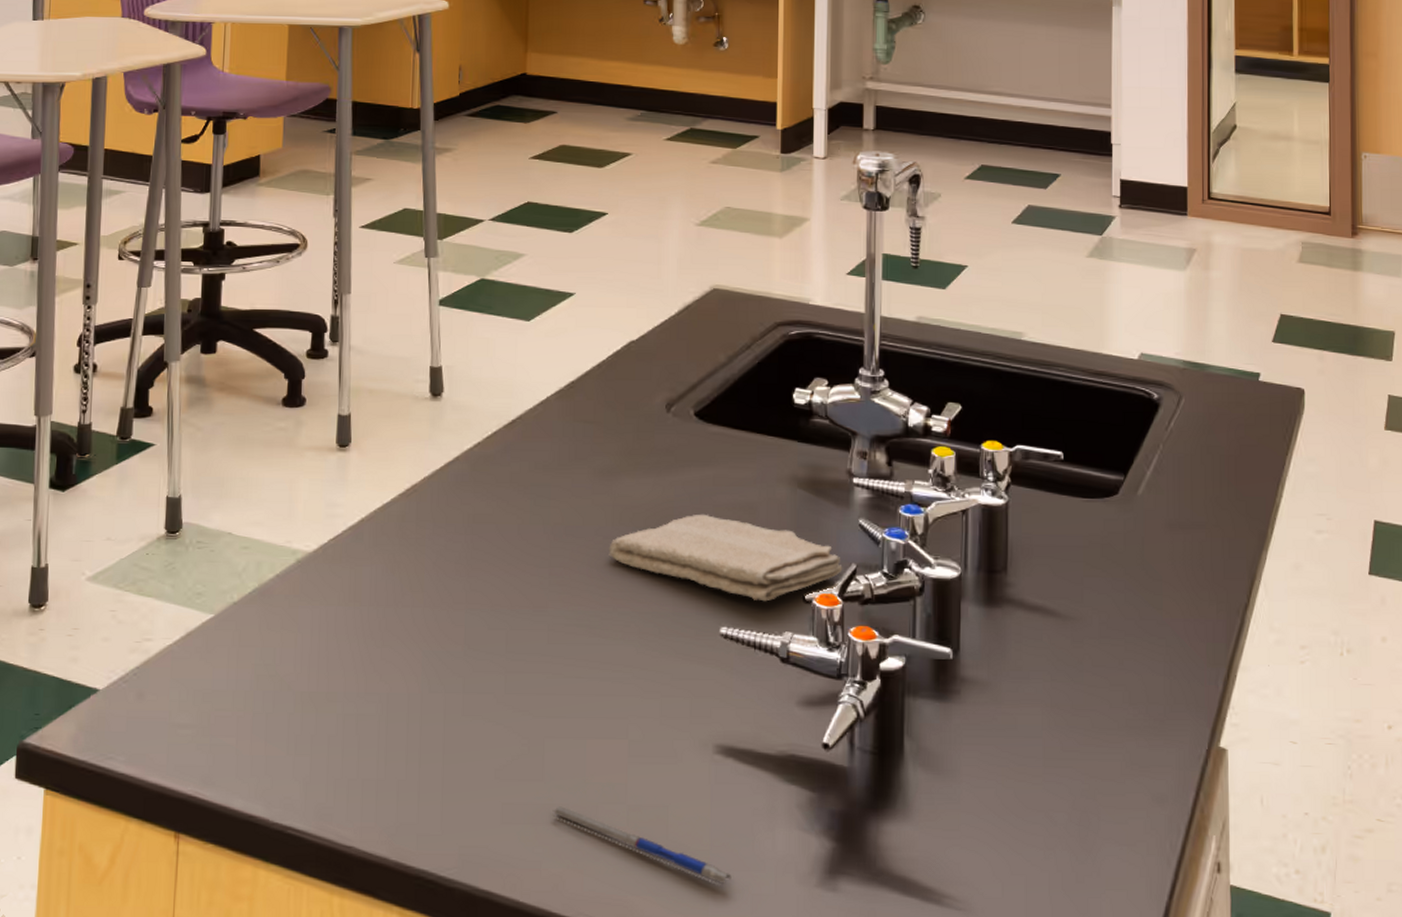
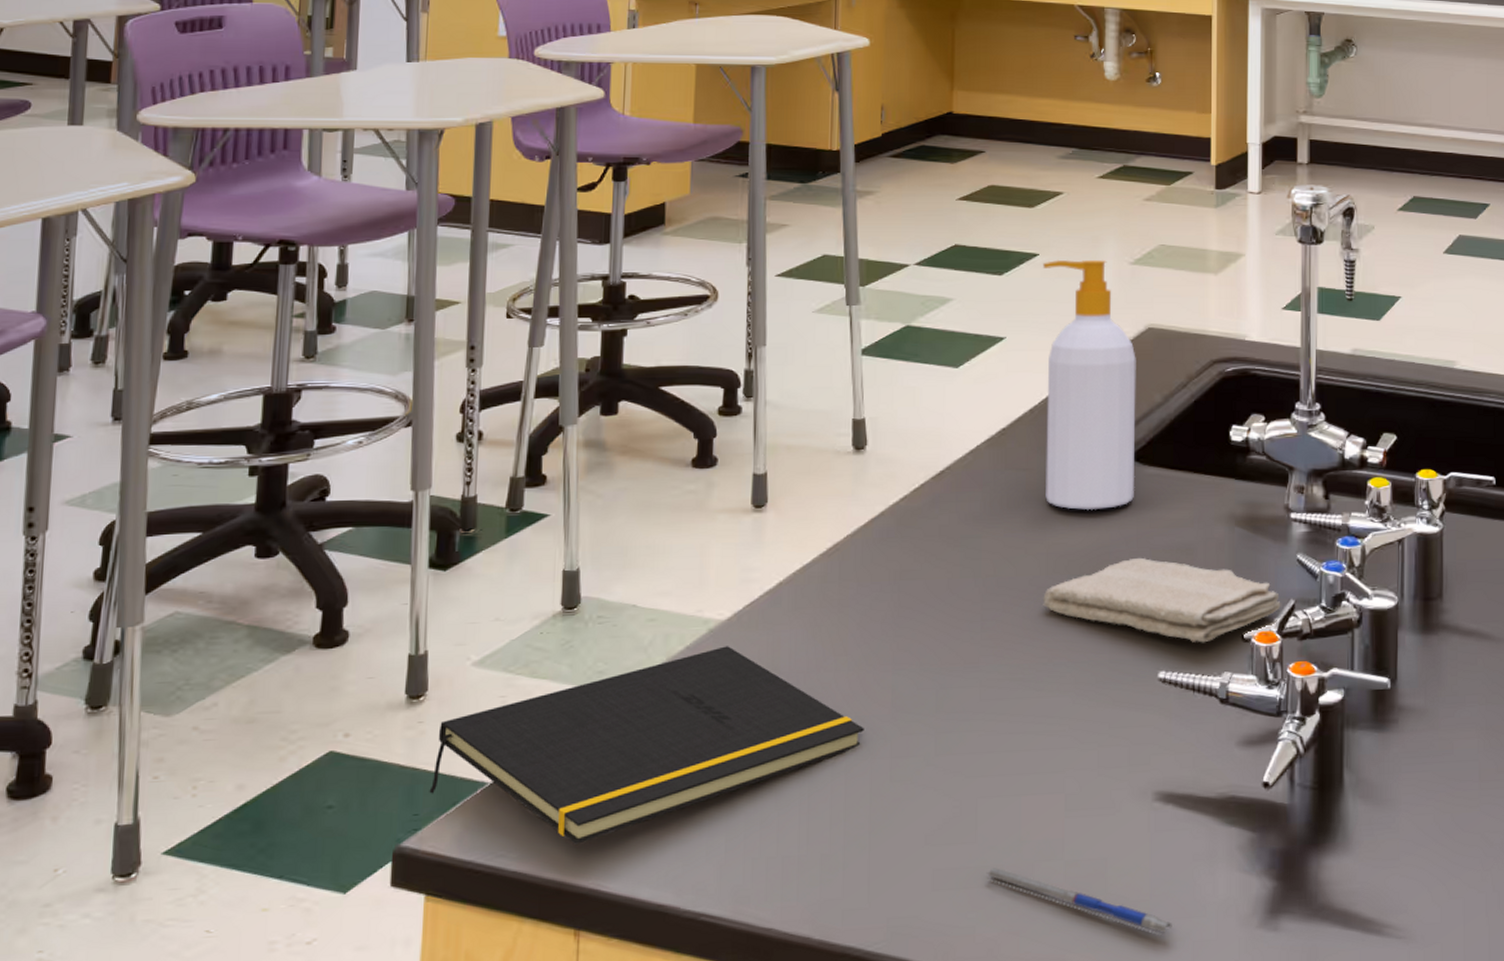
notepad: none [49,576,439,753] -> present [429,646,864,844]
soap bottle: none [612,219,701,466] -> present [1043,259,1136,511]

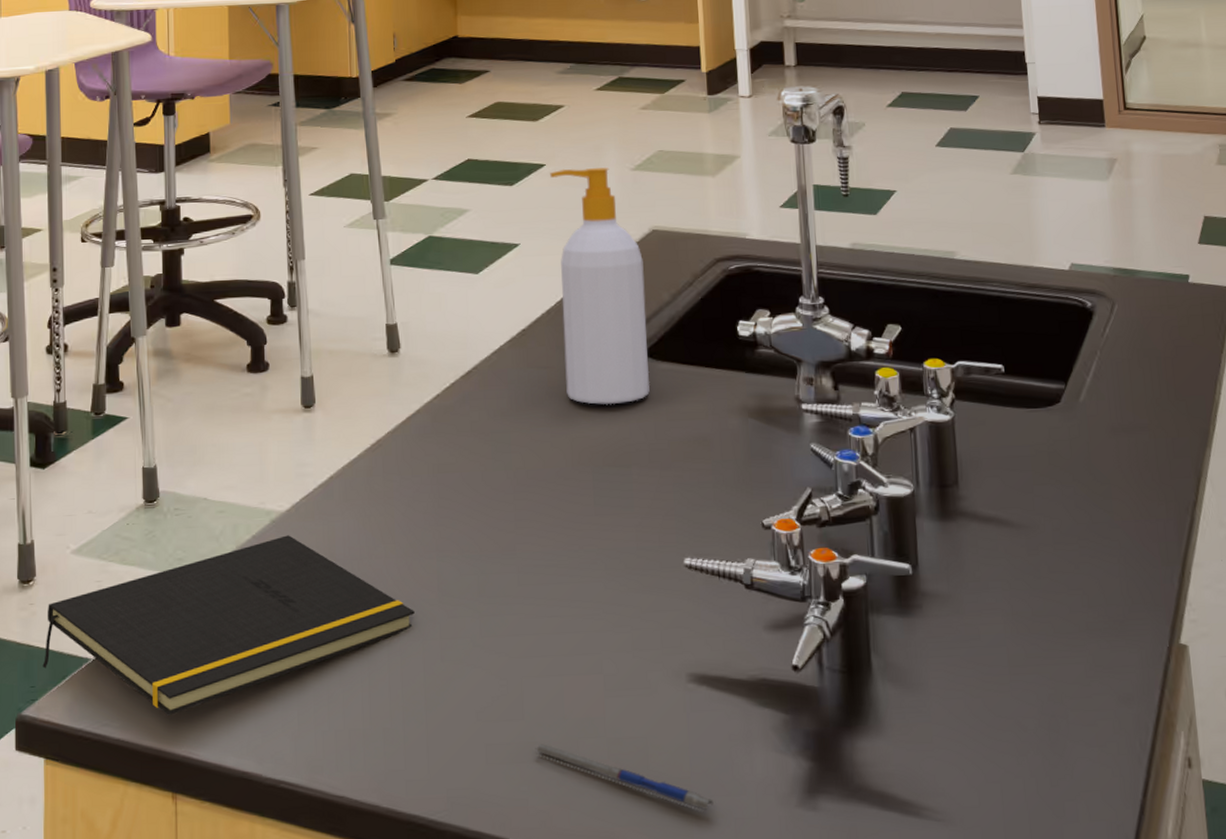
washcloth: present [1043,557,1281,643] -> none [570,449,798,531]

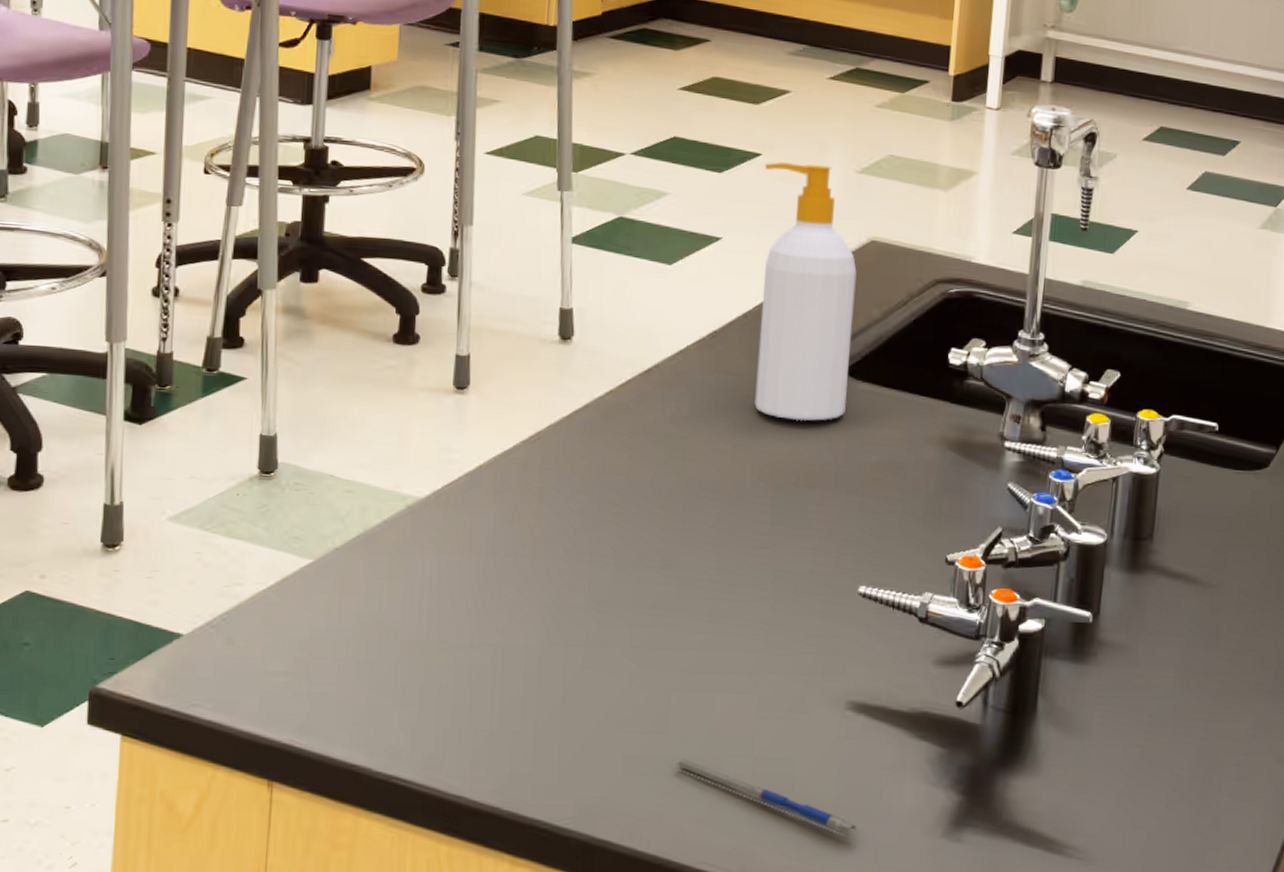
notepad: present [42,535,415,715] -> none [125,523,560,701]

